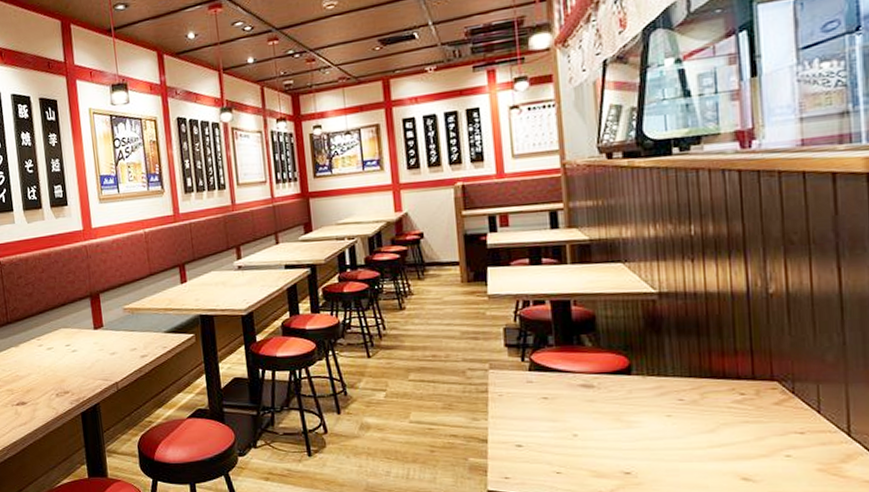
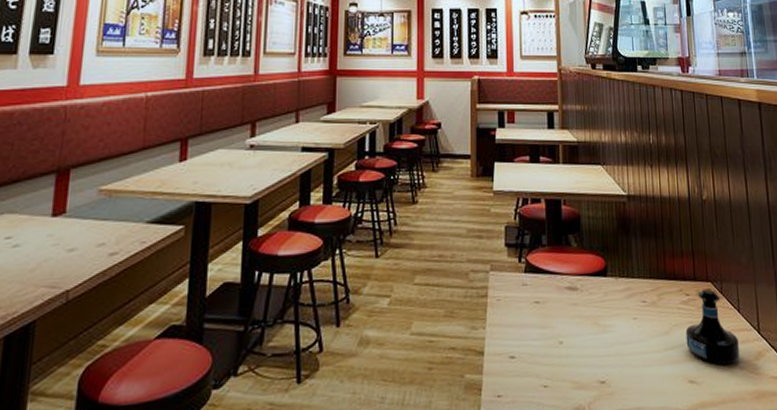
tequila bottle: none [738,388,819,467] -> present [685,288,741,367]

